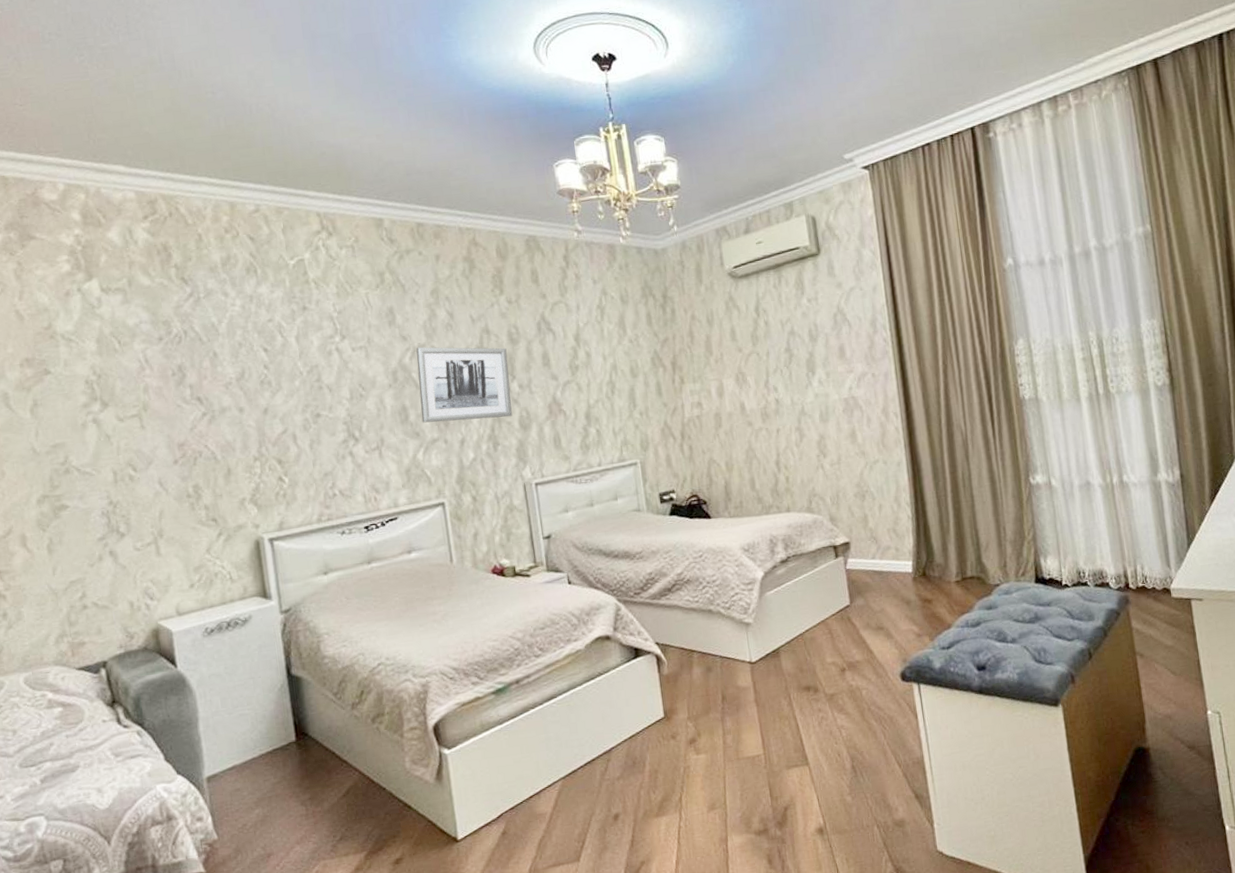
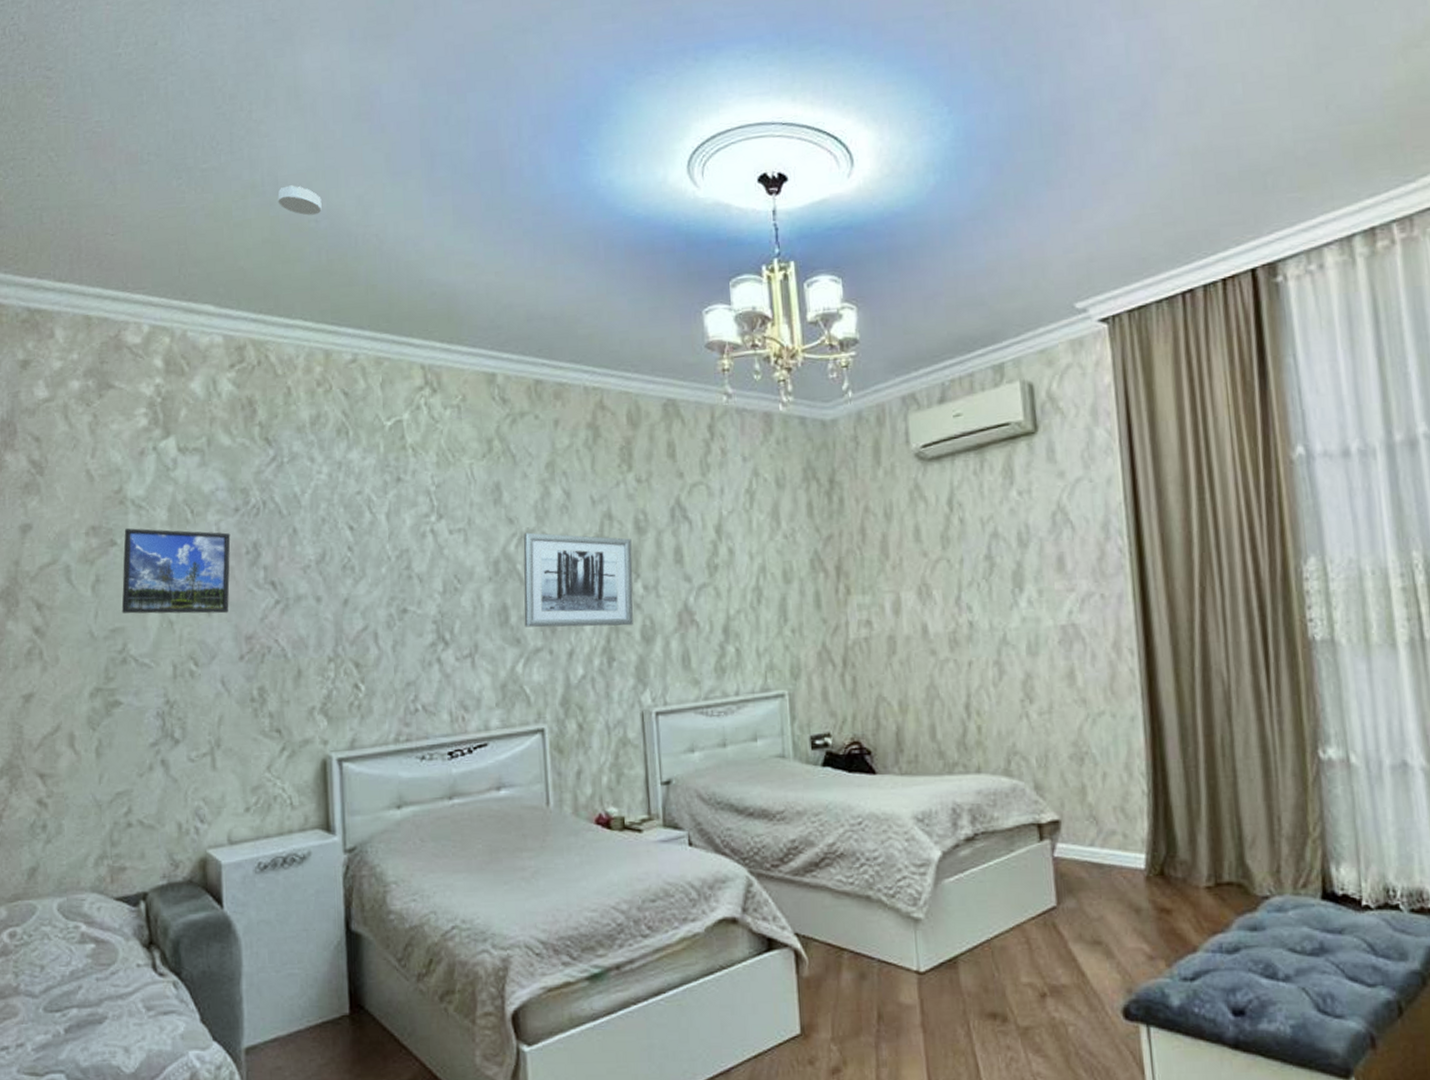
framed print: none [56,358,161,431] -> present [121,528,231,614]
smoke detector: none [175,62,217,88] -> present [277,185,322,216]

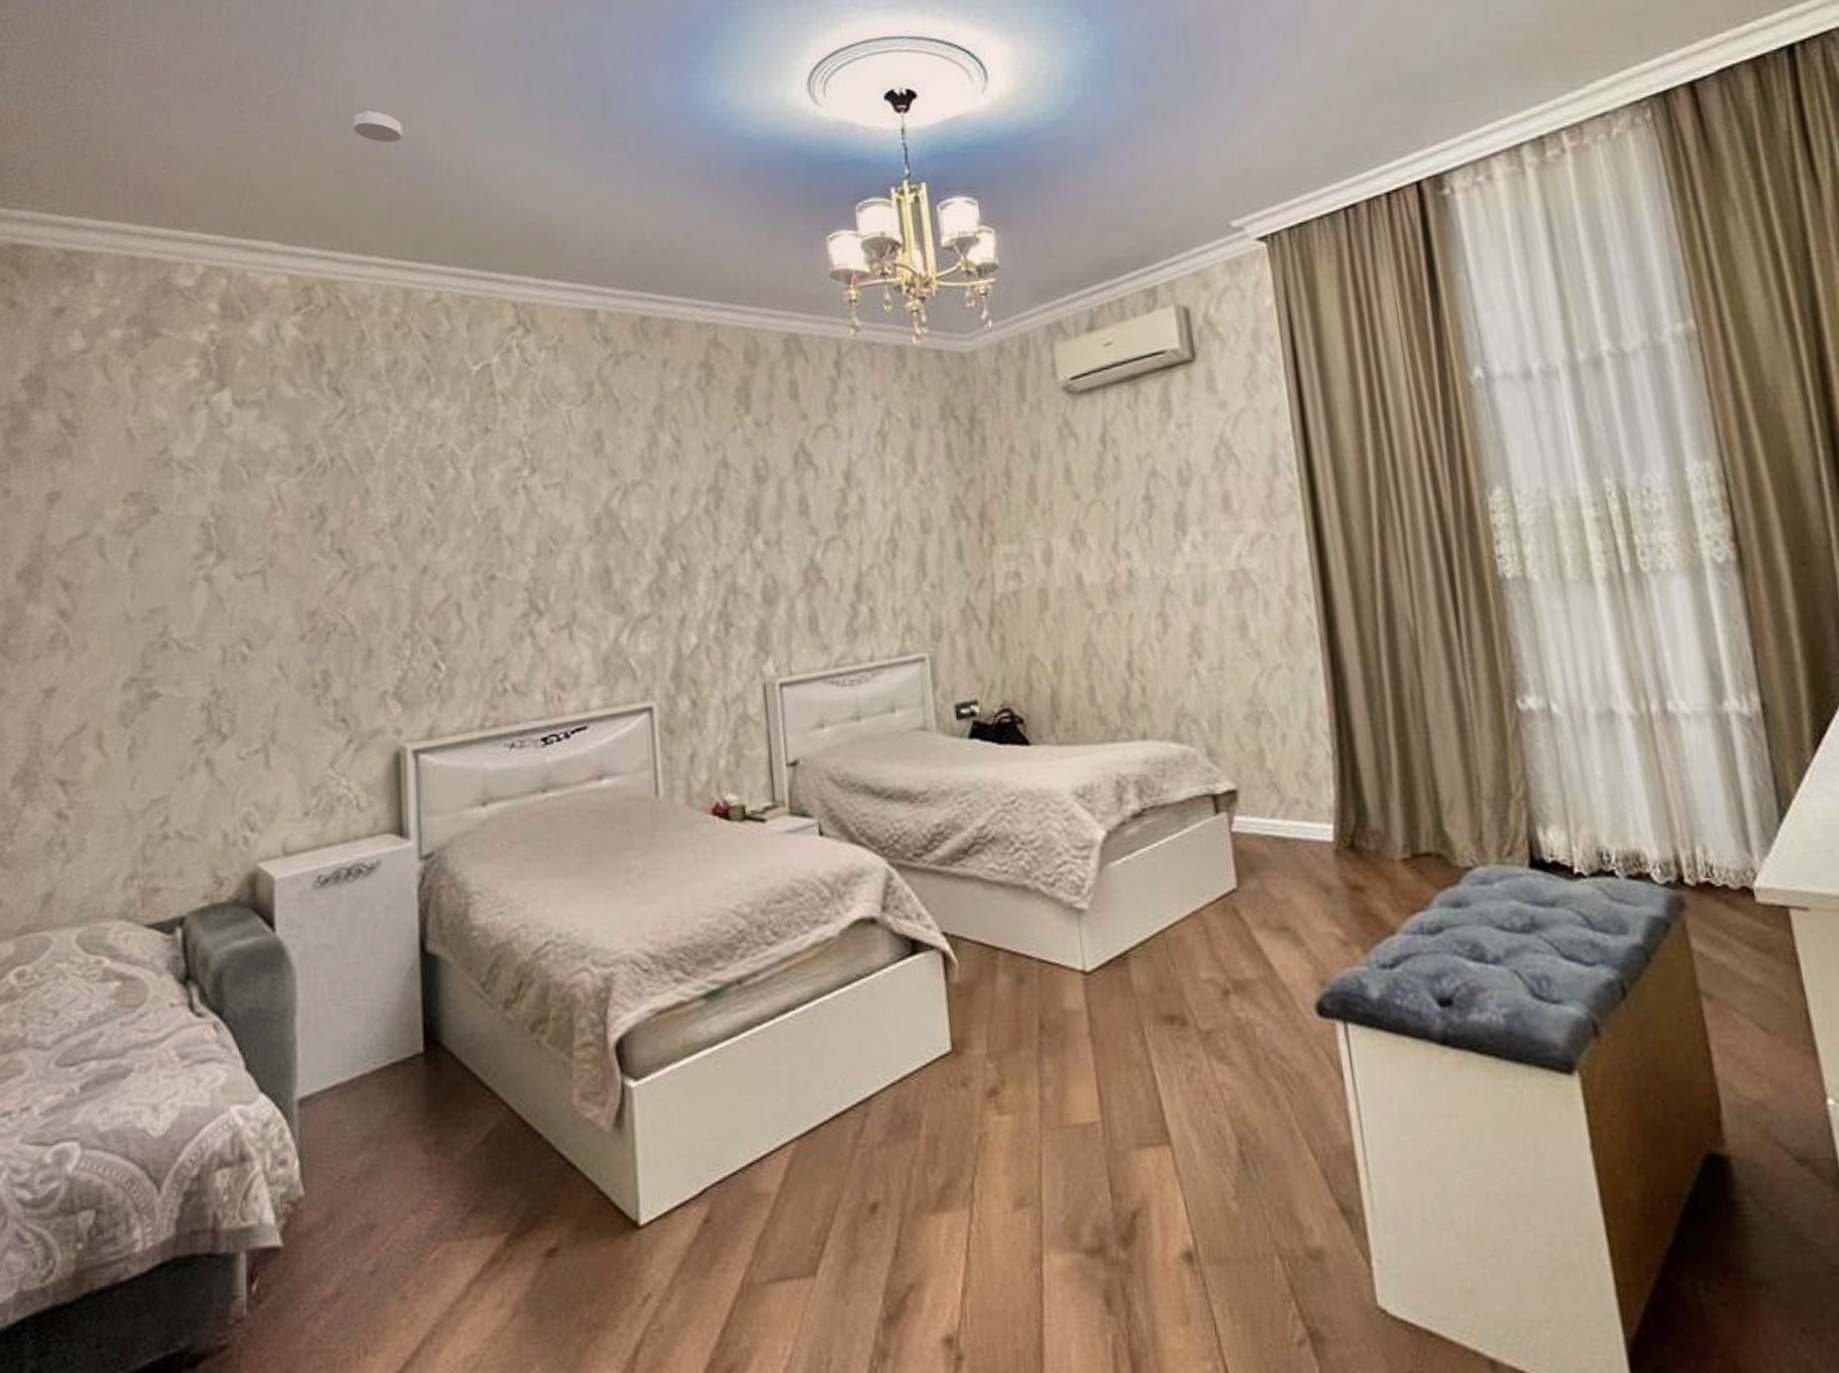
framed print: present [121,528,231,614] -> none [163,493,292,591]
wall art: present [523,532,634,628] -> none [628,485,753,592]

